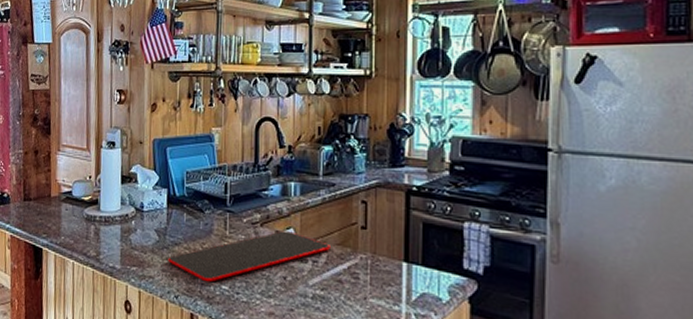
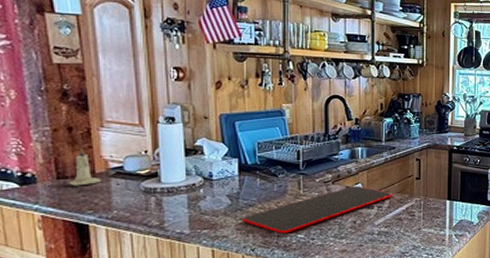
candle: none [31,171,55,209] -> present [68,148,102,186]

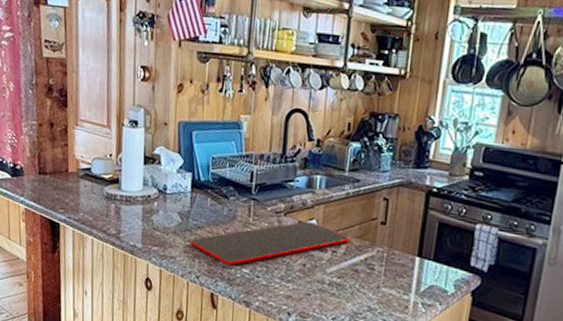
candle: present [68,148,102,186] -> none [47,145,73,184]

